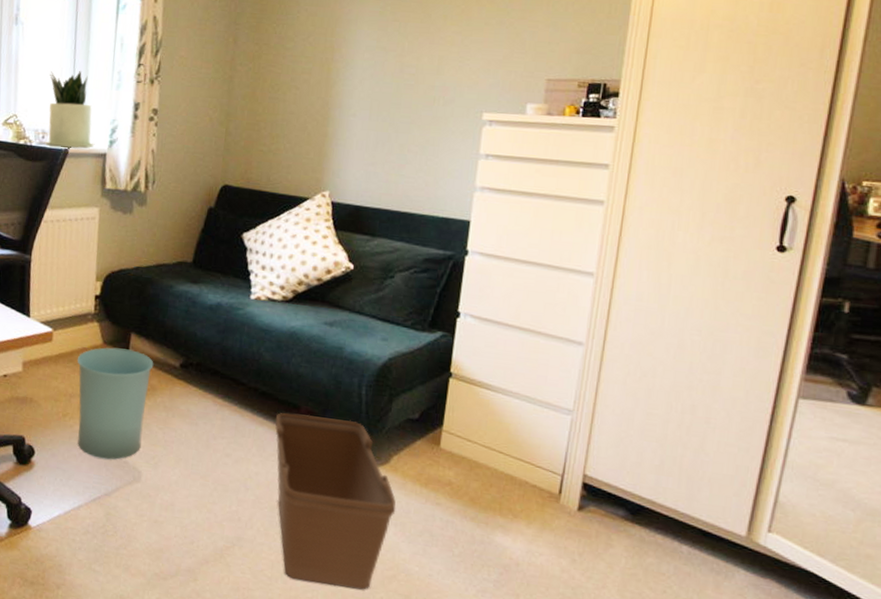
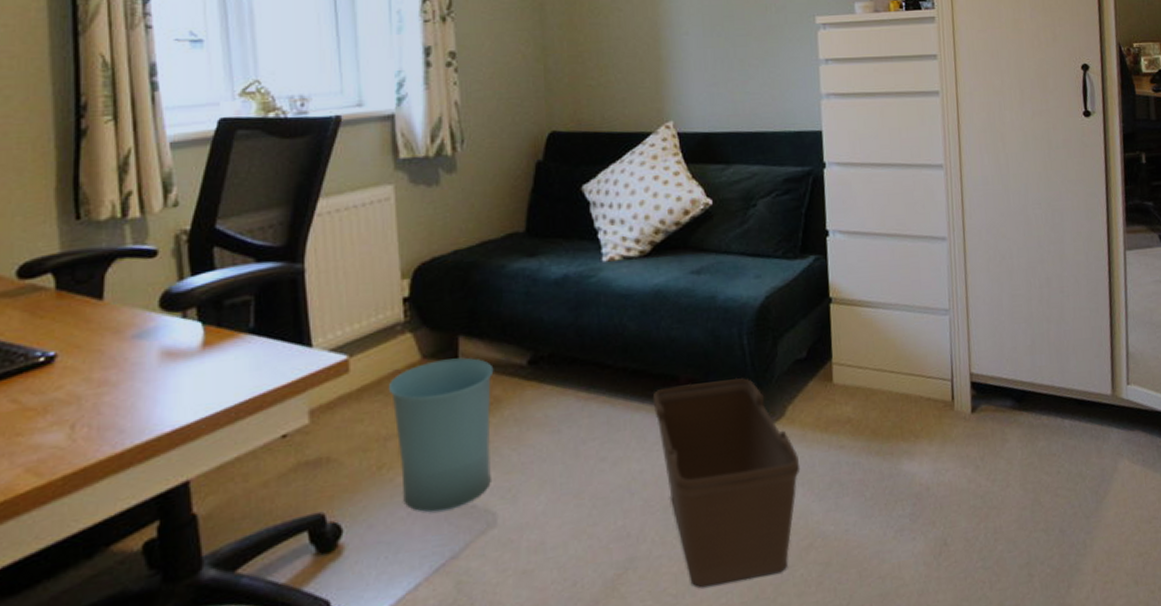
planter: present [44,71,95,149] -> none [302,15,377,117]

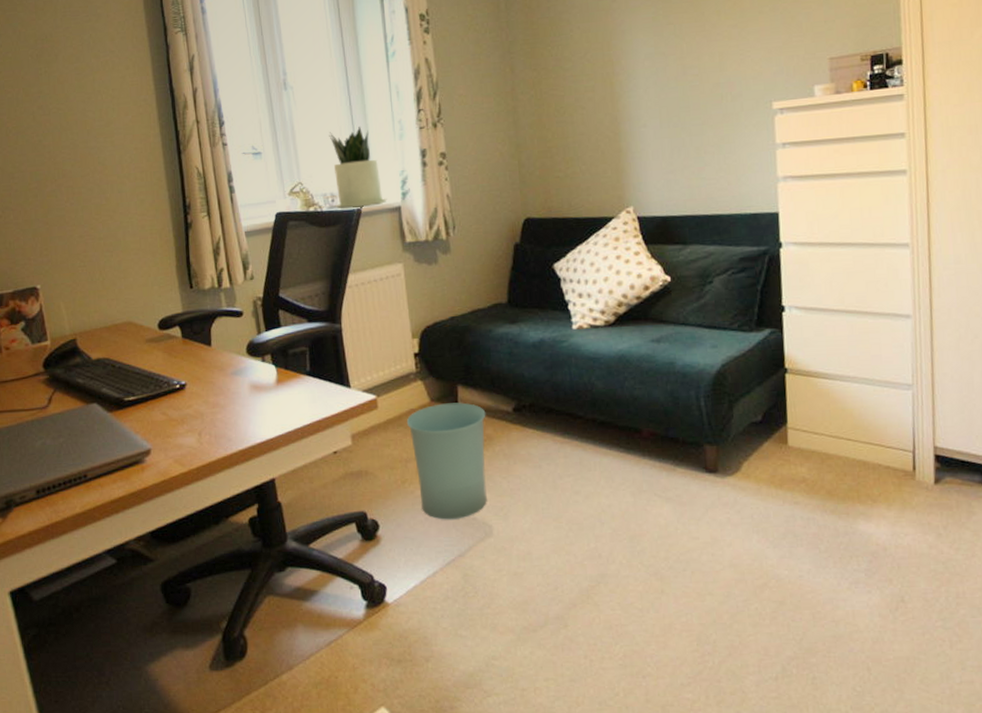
planter: none [302,15,377,117] -> present [329,127,387,210]
bicycle basket: present [652,377,801,588] -> none [618,434,756,607]

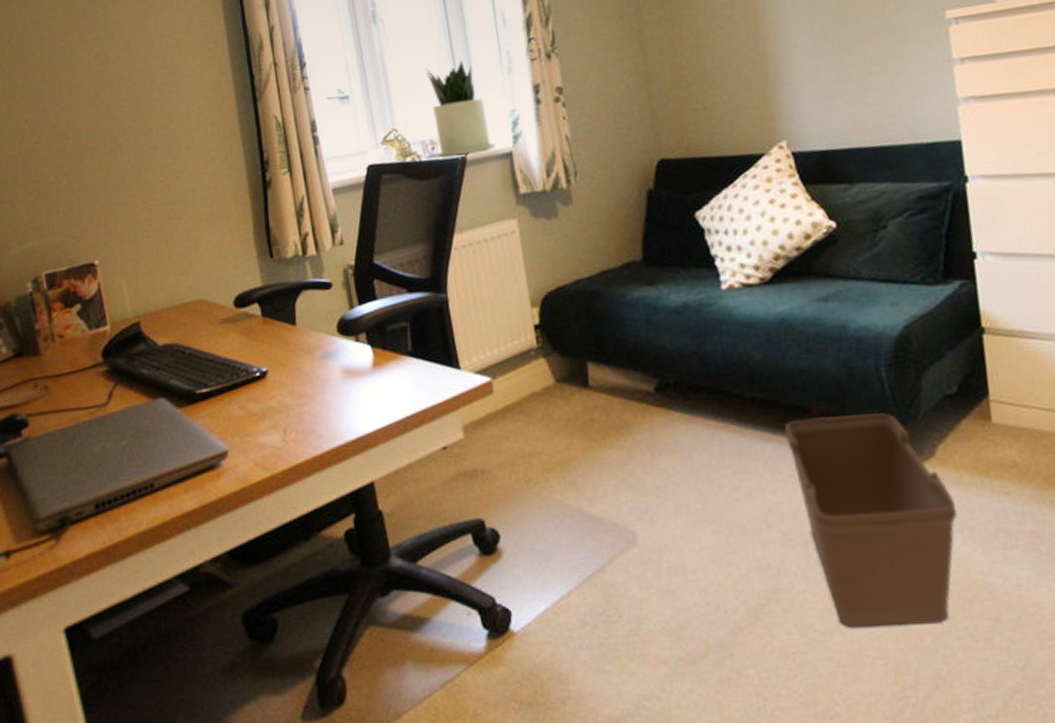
waste bin: present [406,402,487,520] -> none [528,382,629,526]
bicycle basket: none [618,434,756,607] -> present [784,412,958,629]

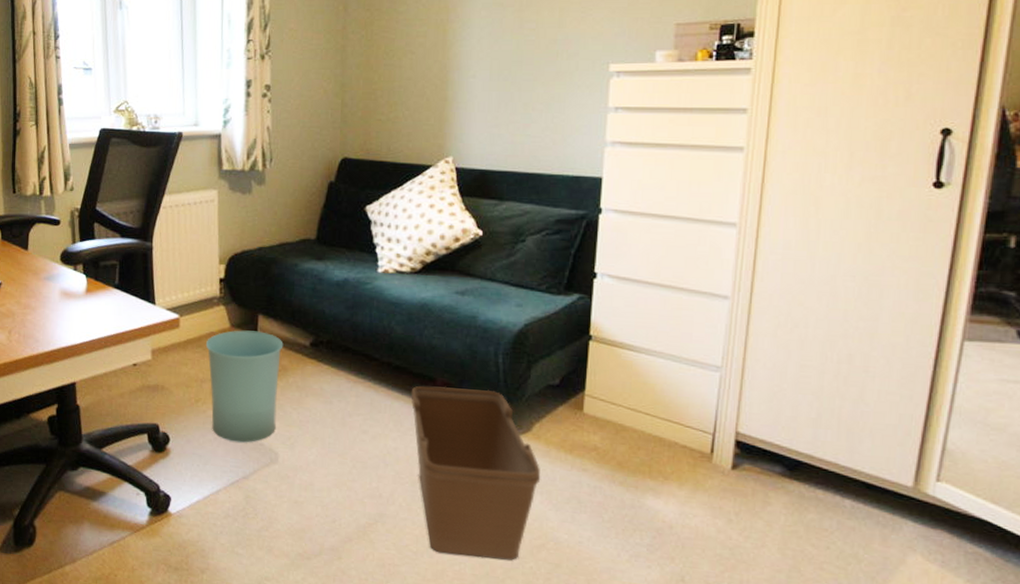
planter: present [426,61,497,159] -> none [157,52,209,132]
waste bin: none [528,382,629,526] -> present [205,330,284,442]

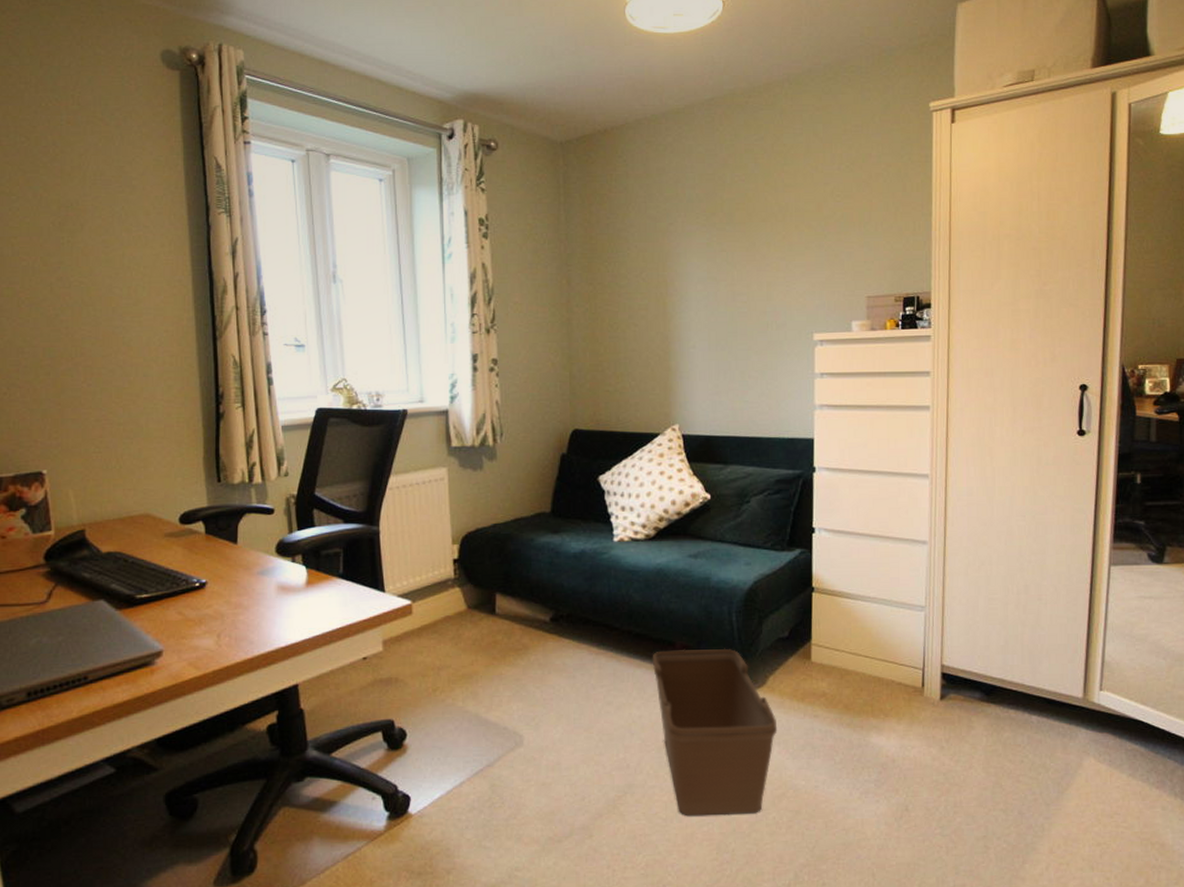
waste bin: present [205,330,284,442] -> none [441,611,523,729]

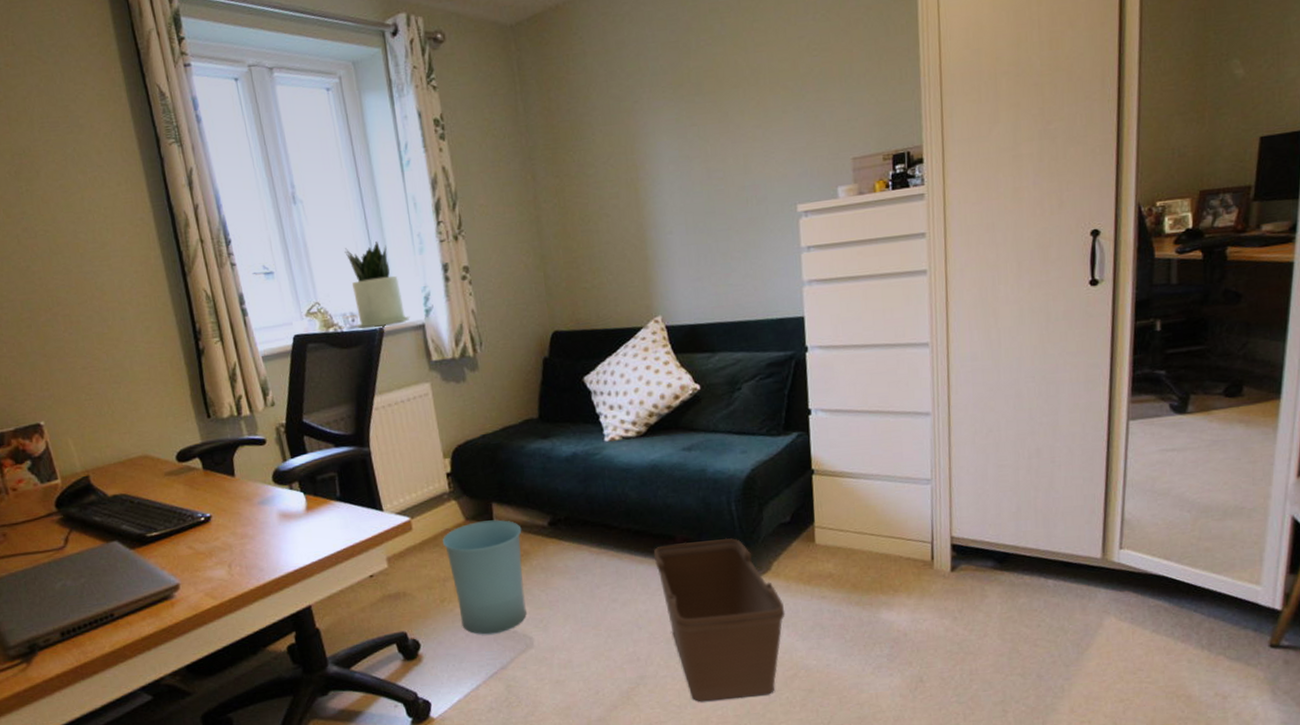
planter: none [378,327,435,410] -> present [344,242,410,330]
waste bin: none [441,611,523,729] -> present [442,519,527,635]

